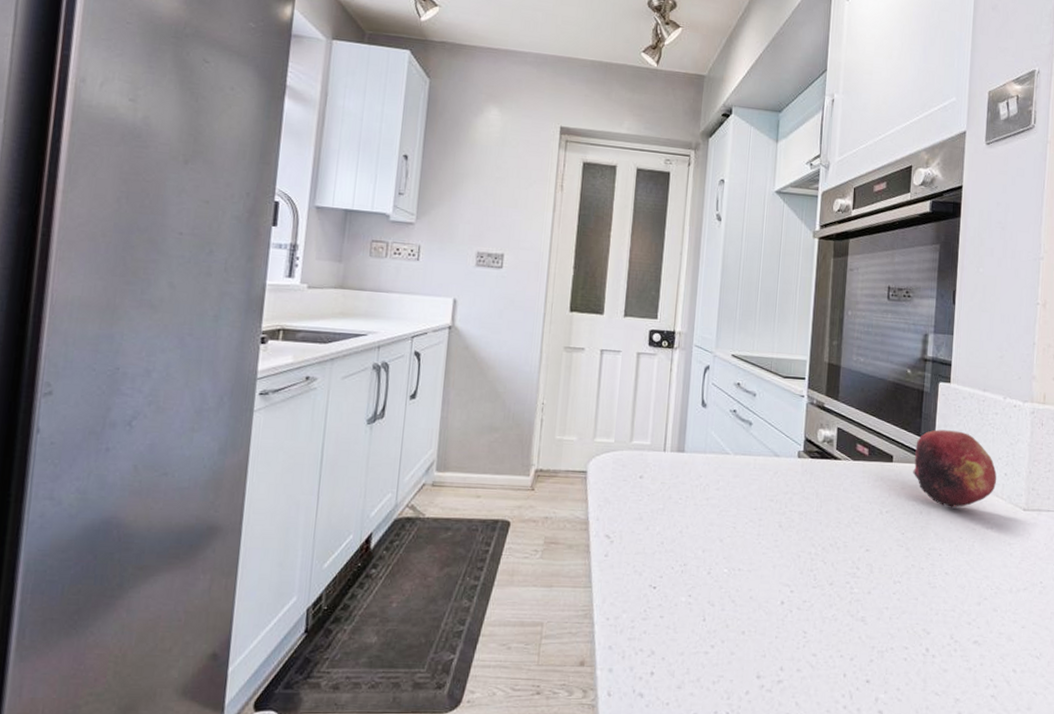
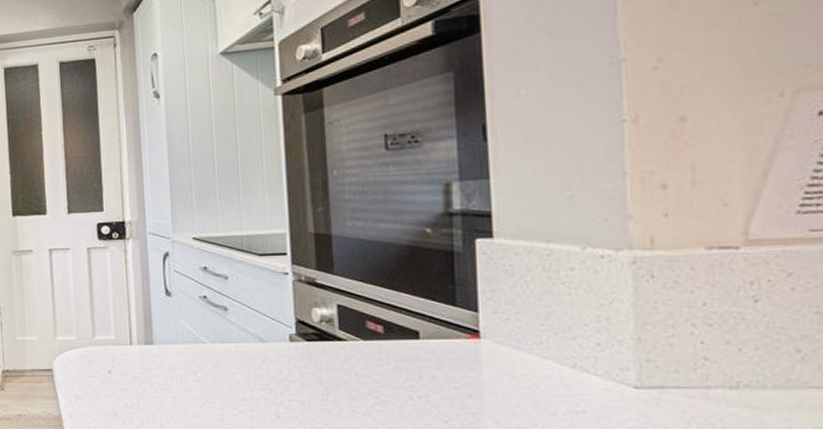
fruit: present [913,429,997,508] -> none [450,295,583,388]

